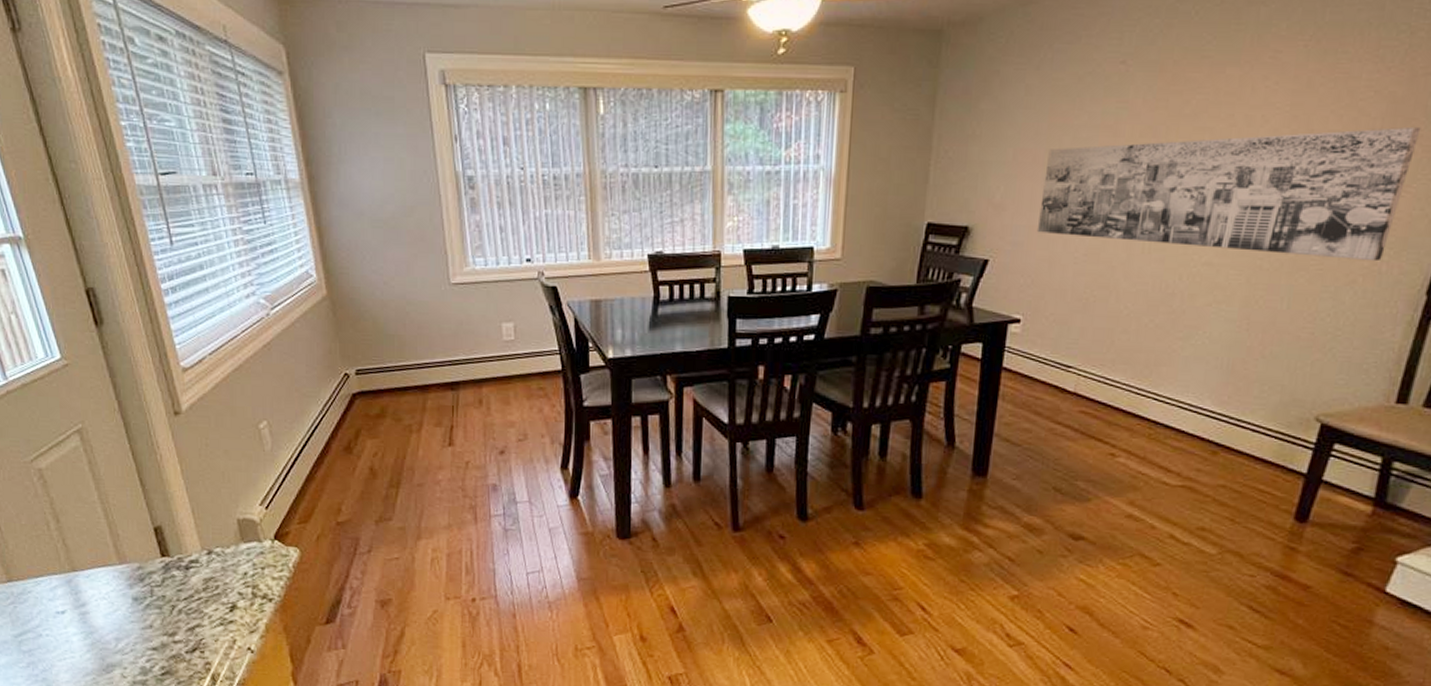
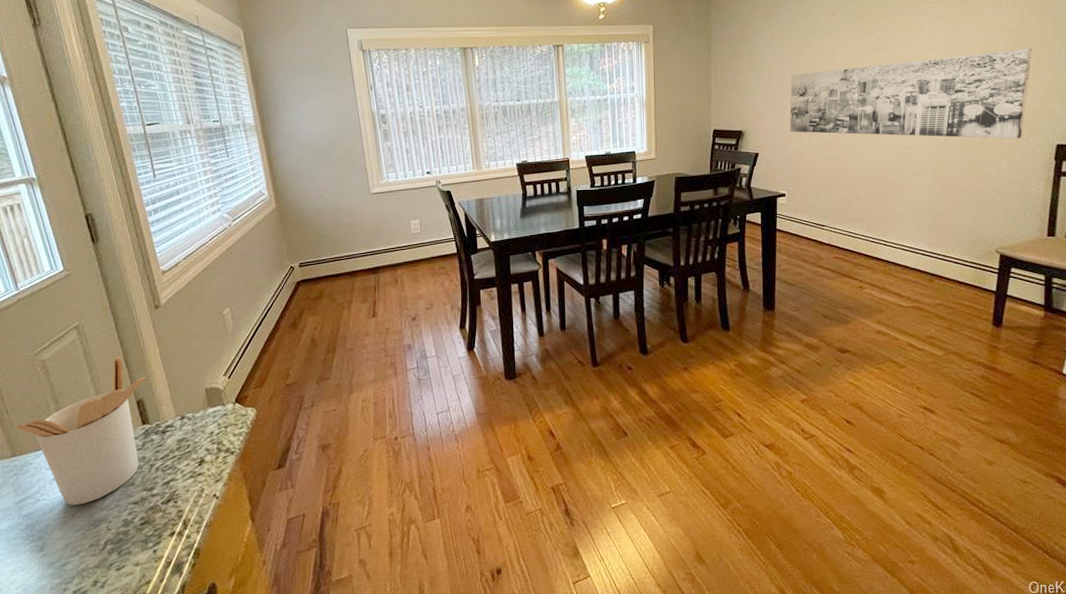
utensil holder: none [10,471,165,646] -> present [15,357,146,505]

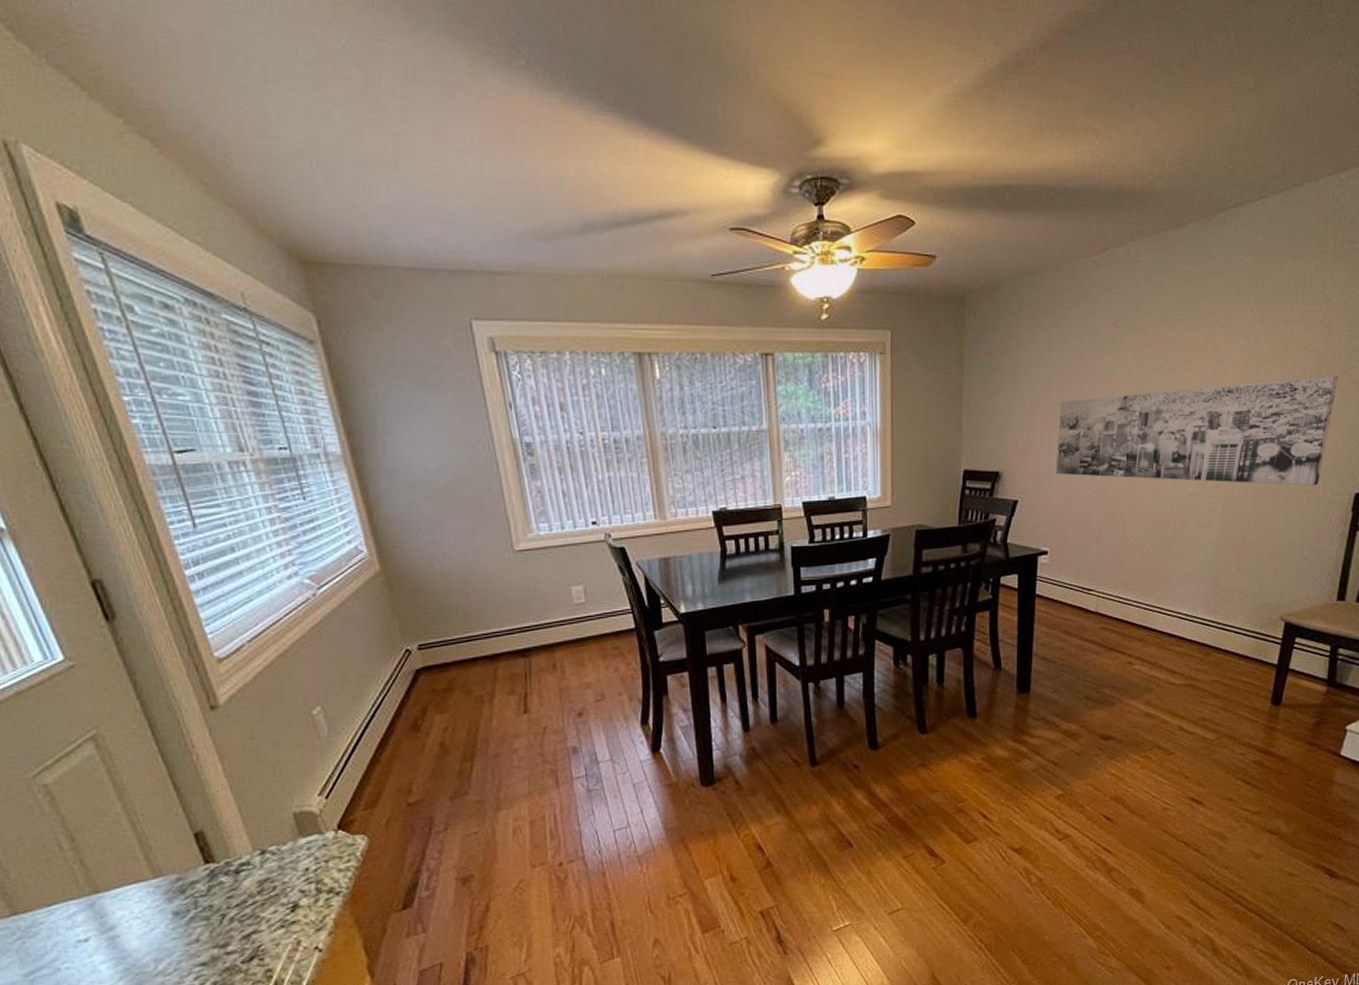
utensil holder: present [15,357,146,505] -> none [12,776,205,973]

